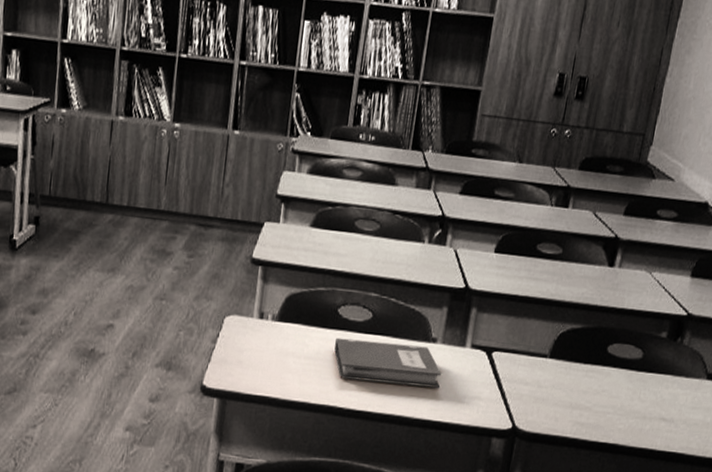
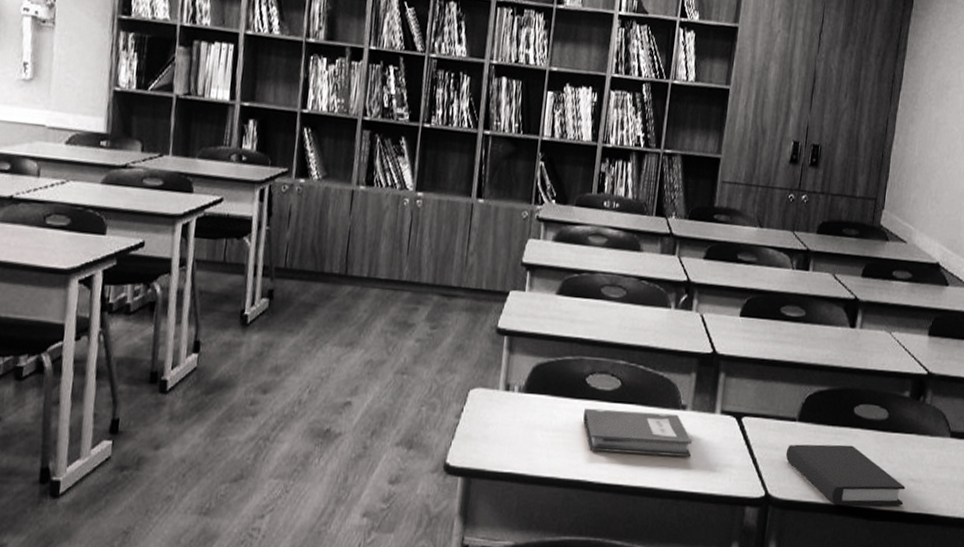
book: none [535,380,656,444] -> present [785,444,905,506]

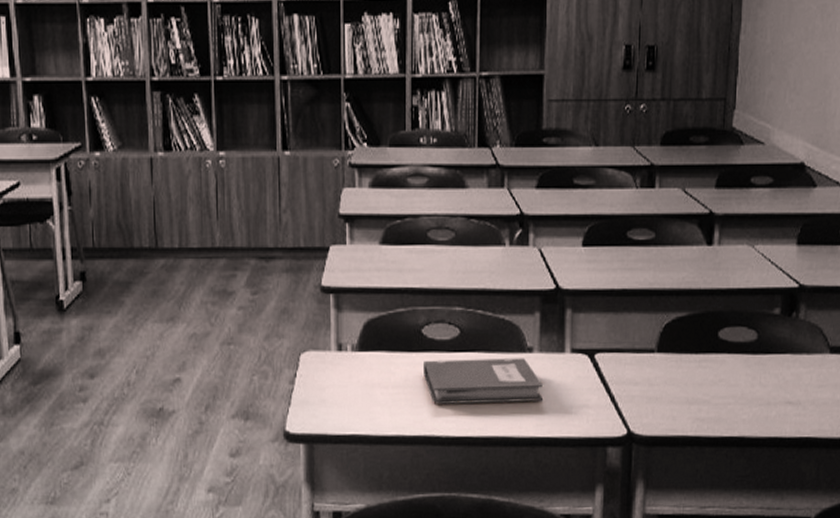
book: present [785,444,905,506] -> none [646,372,782,436]

